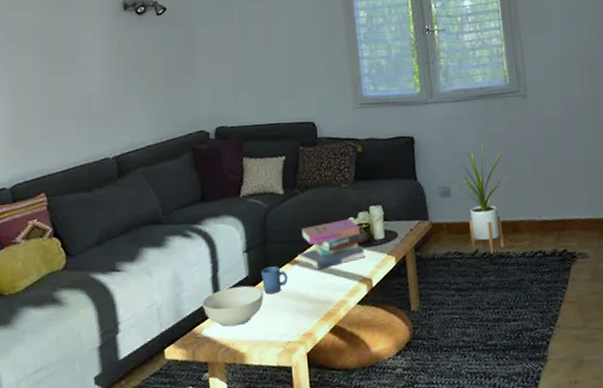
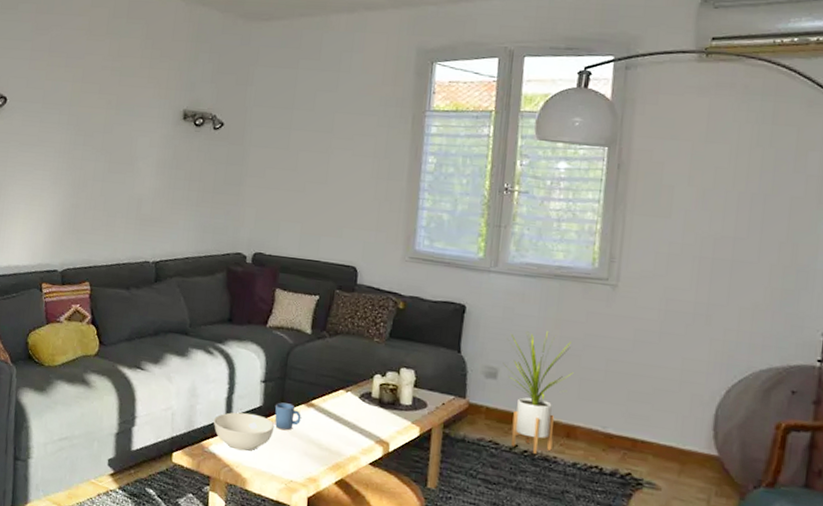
books: present [298,219,365,270] -> none [315,372,388,420]

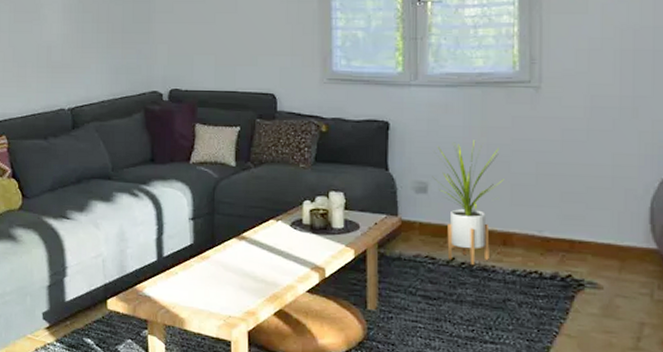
bowl: present [213,412,275,451] -> none [145,252,208,291]
mug: present [274,402,301,431] -> none [206,238,234,266]

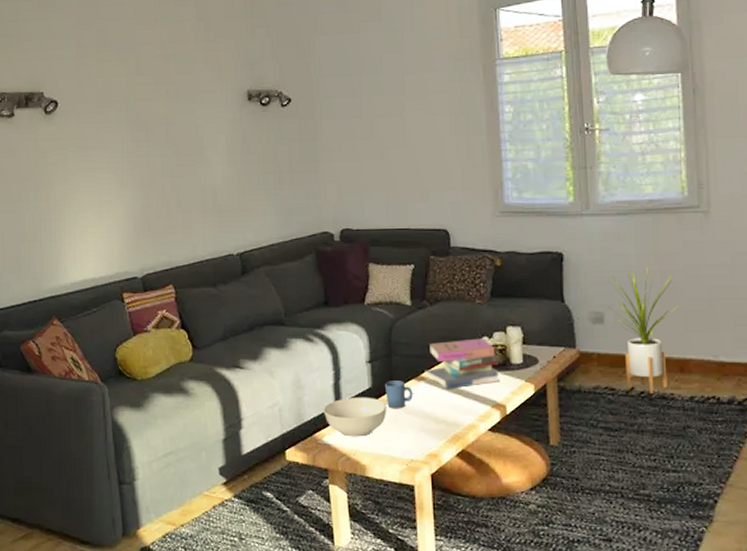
bowl: none [145,252,208,291] -> present [323,396,387,437]
mug: none [206,238,234,266] -> present [384,380,413,409]
books: none [246,201,320,250] -> present [425,338,499,389]

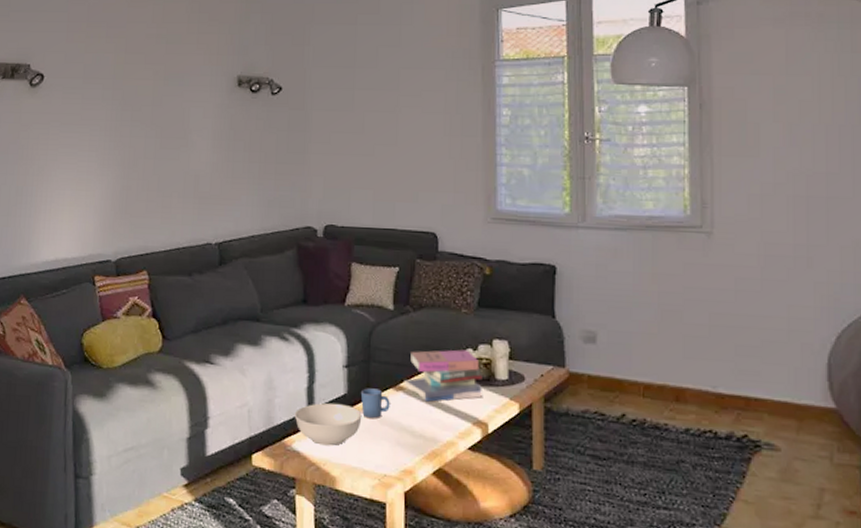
house plant: present [608,267,679,393] -> none [601,287,676,422]

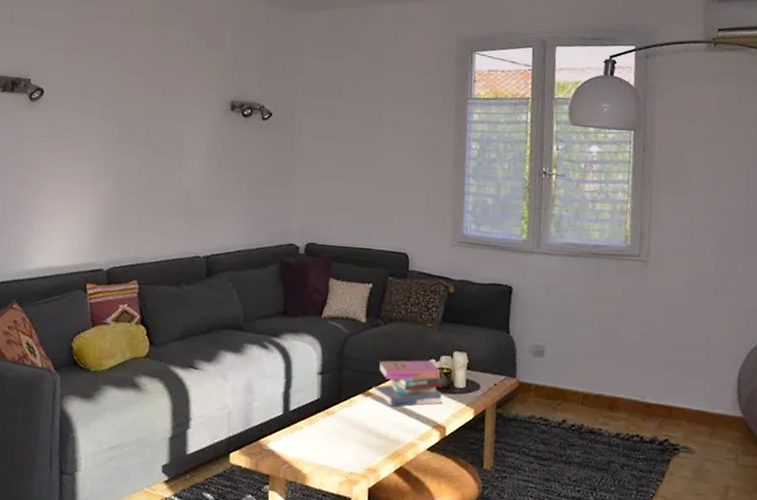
bowl: present [294,402,362,446] -> none [270,406,333,446]
mug: present [360,388,390,419] -> none [332,393,359,422]

